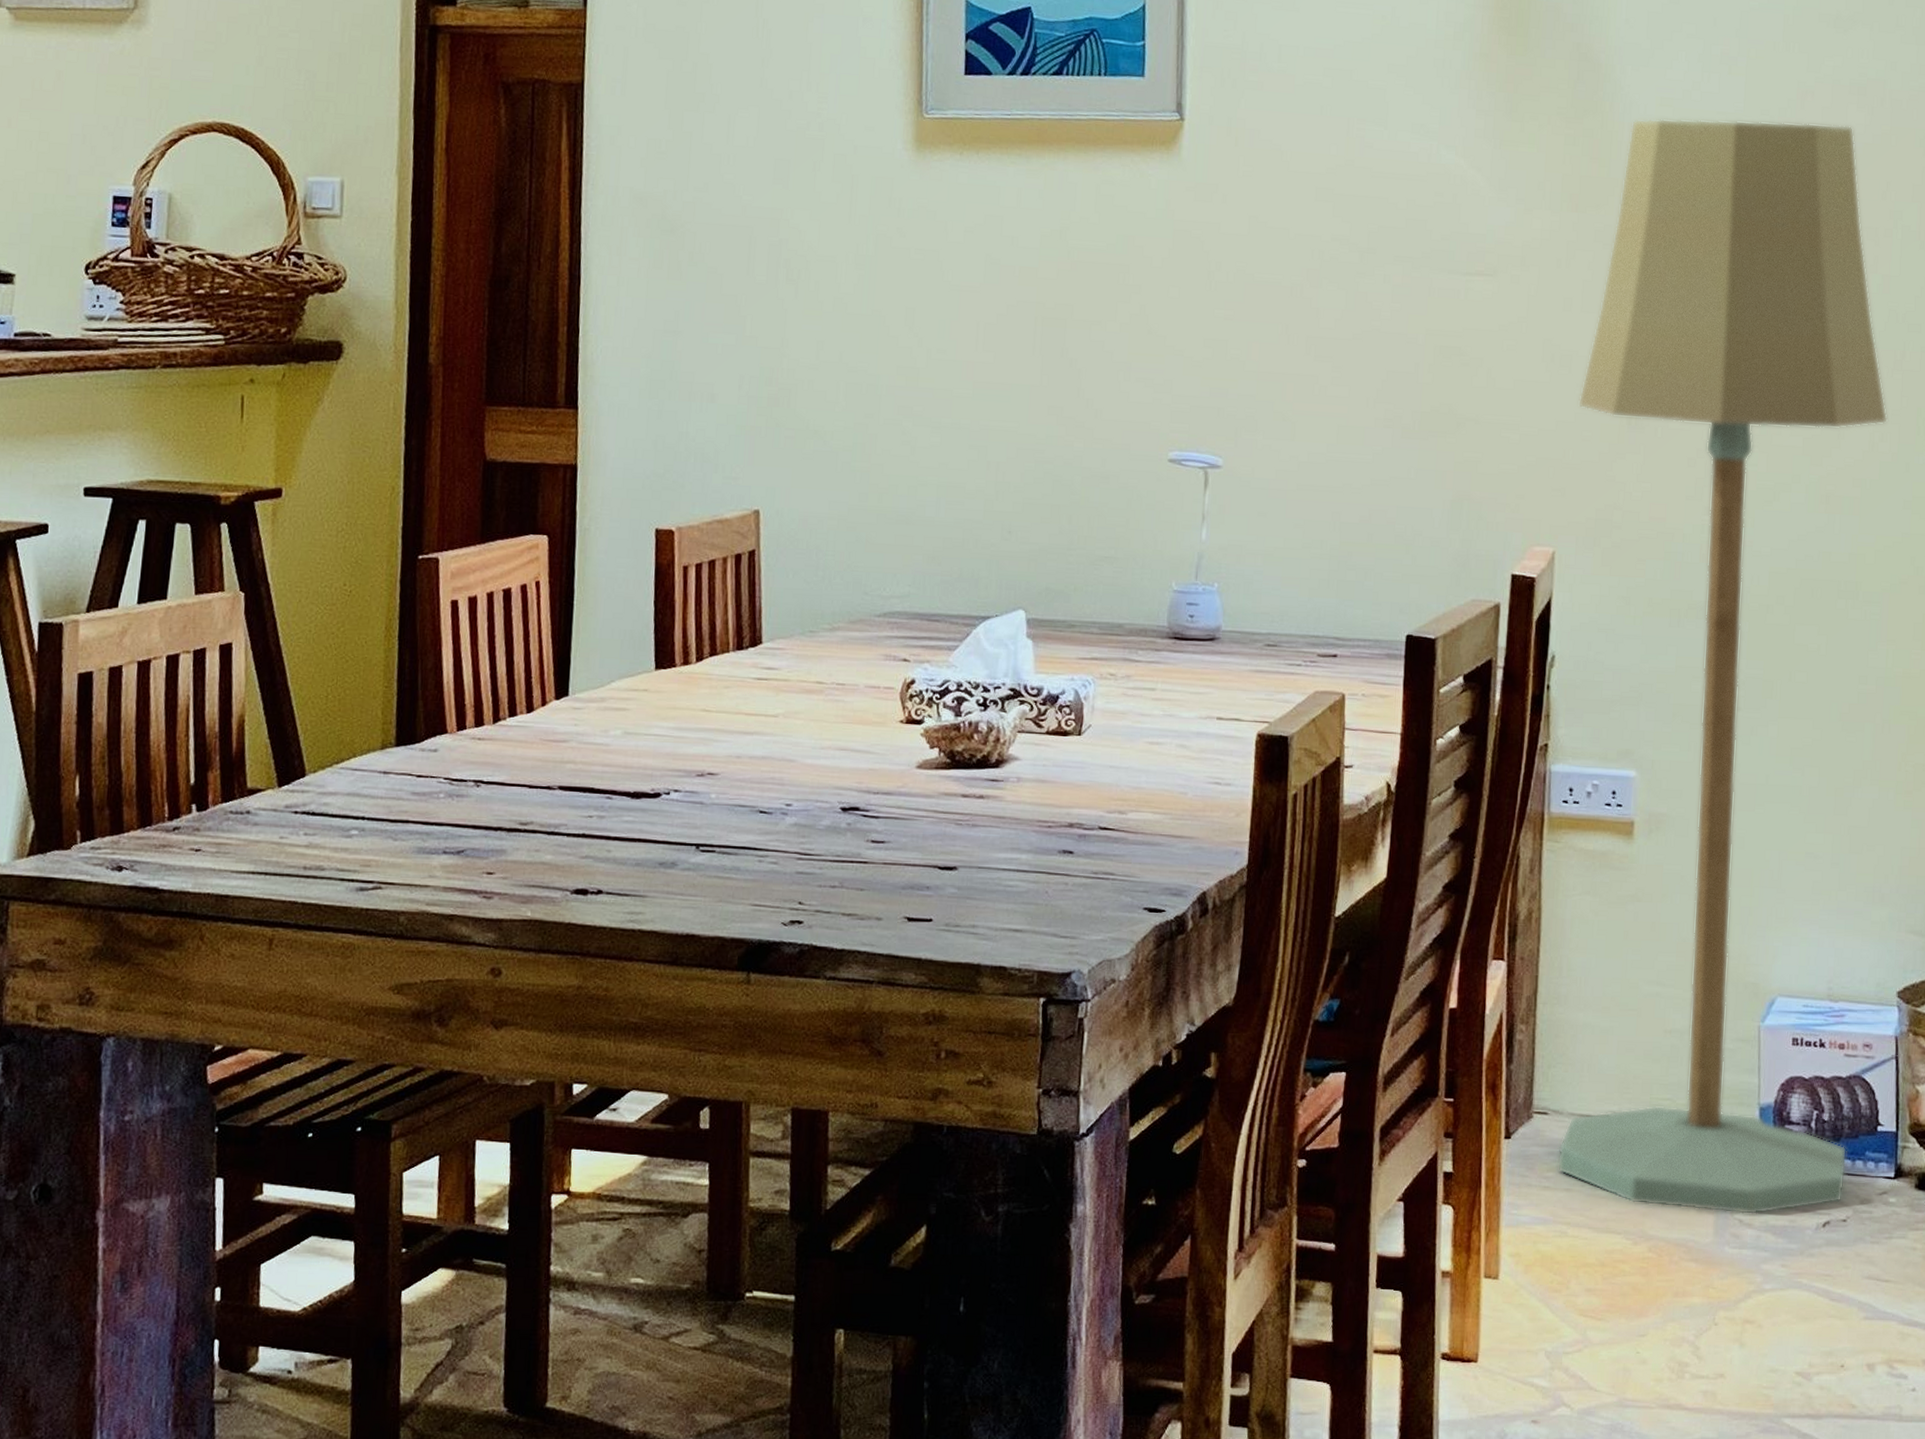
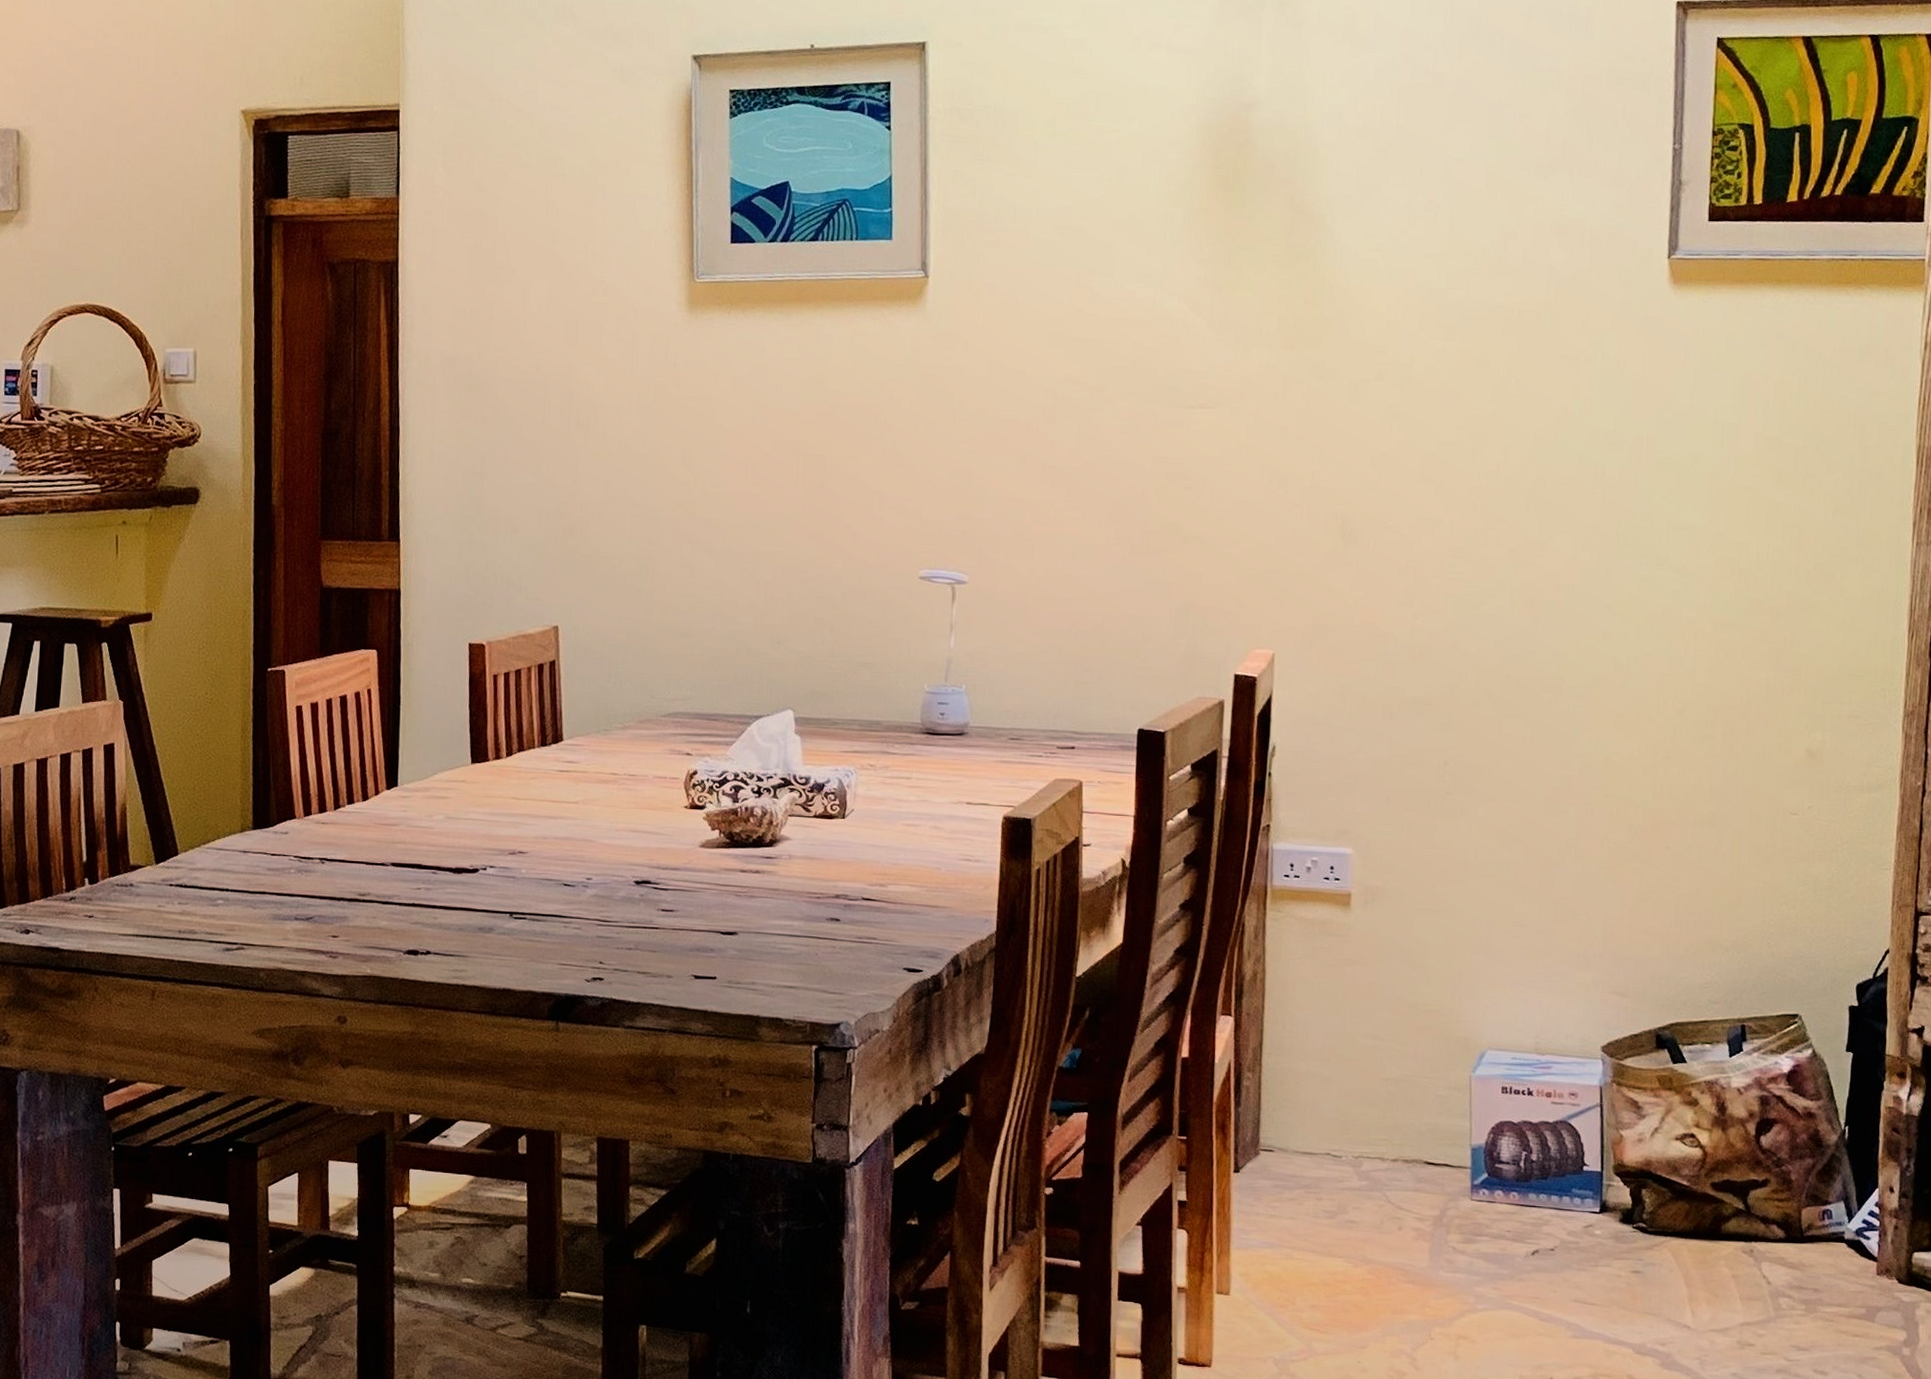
floor lamp: present [1557,118,1888,1215] -> none [1282,261,1589,1243]

